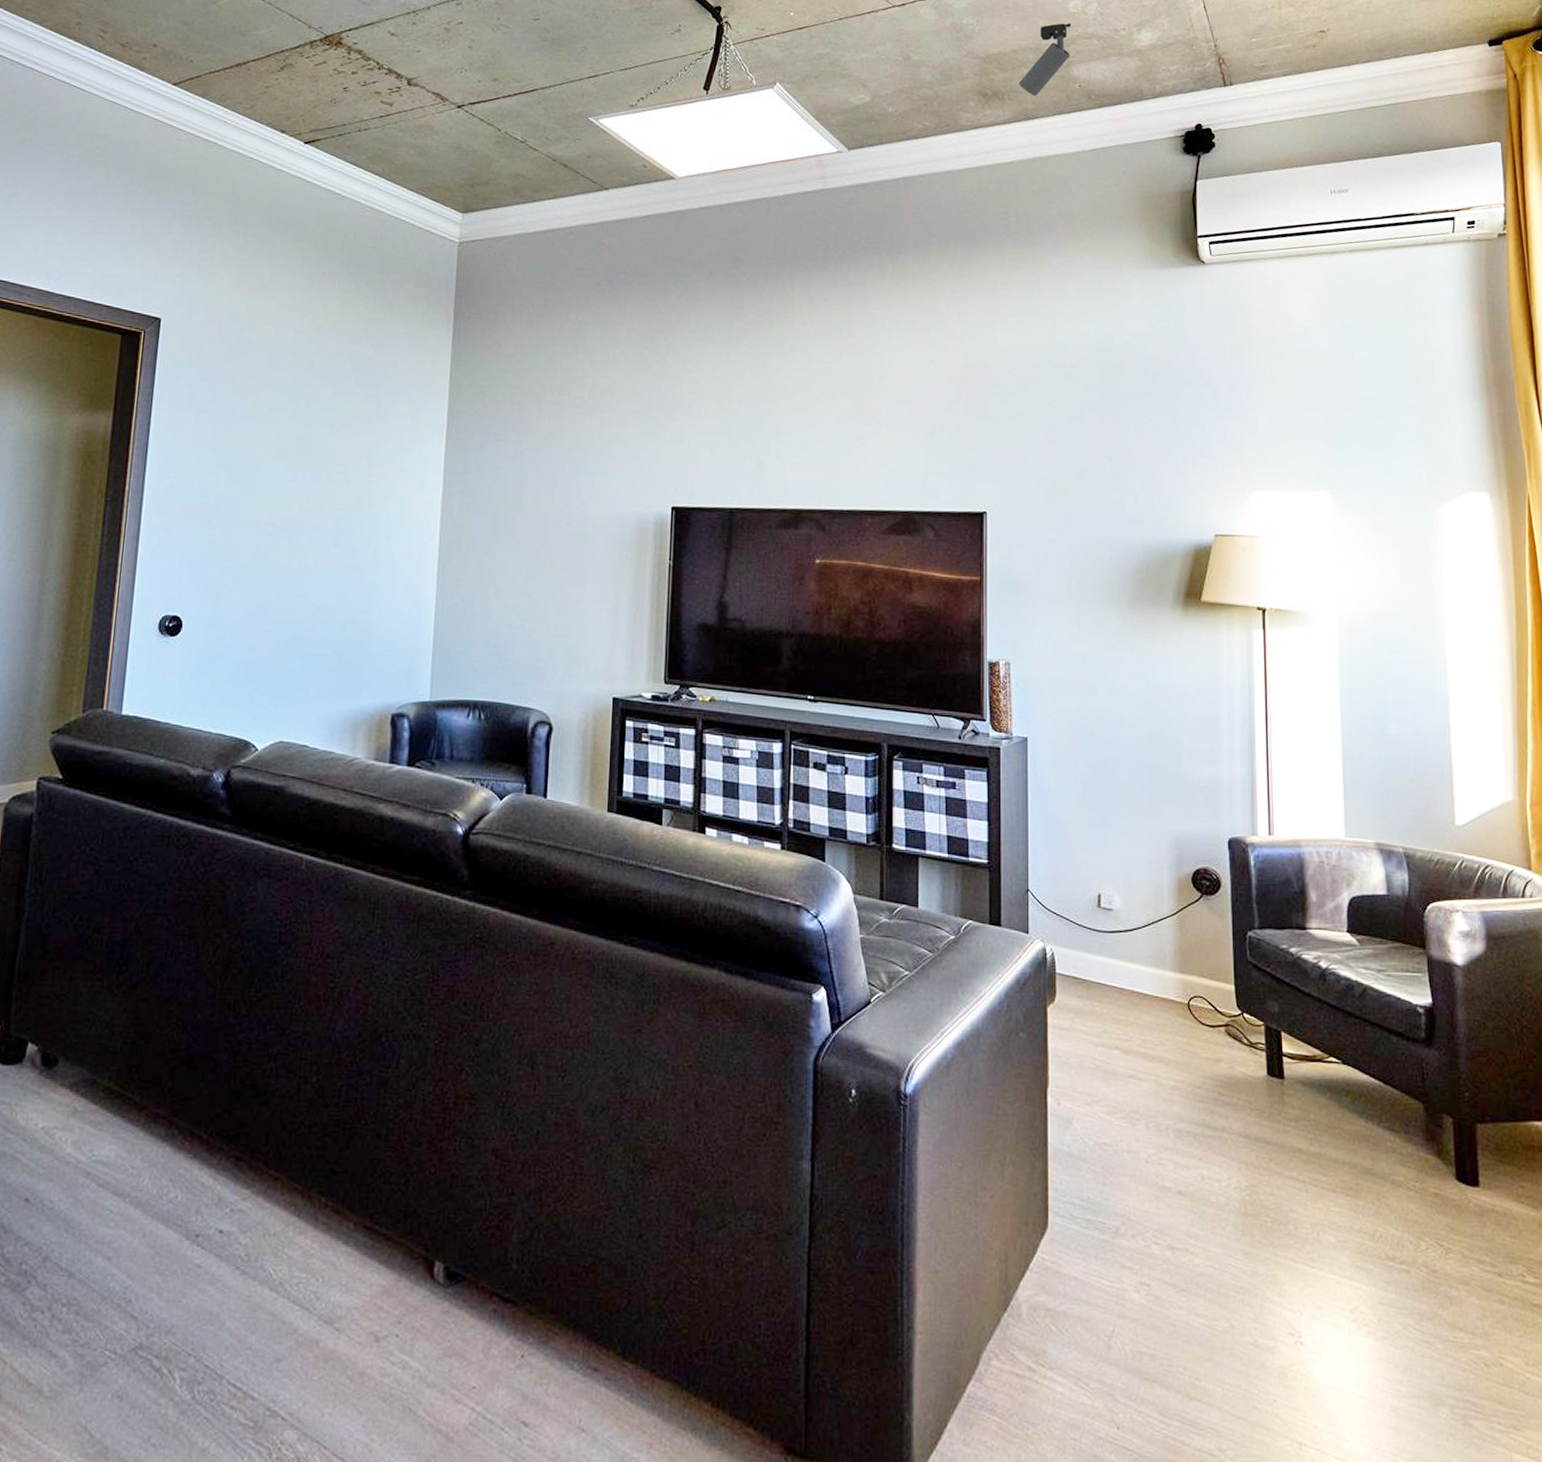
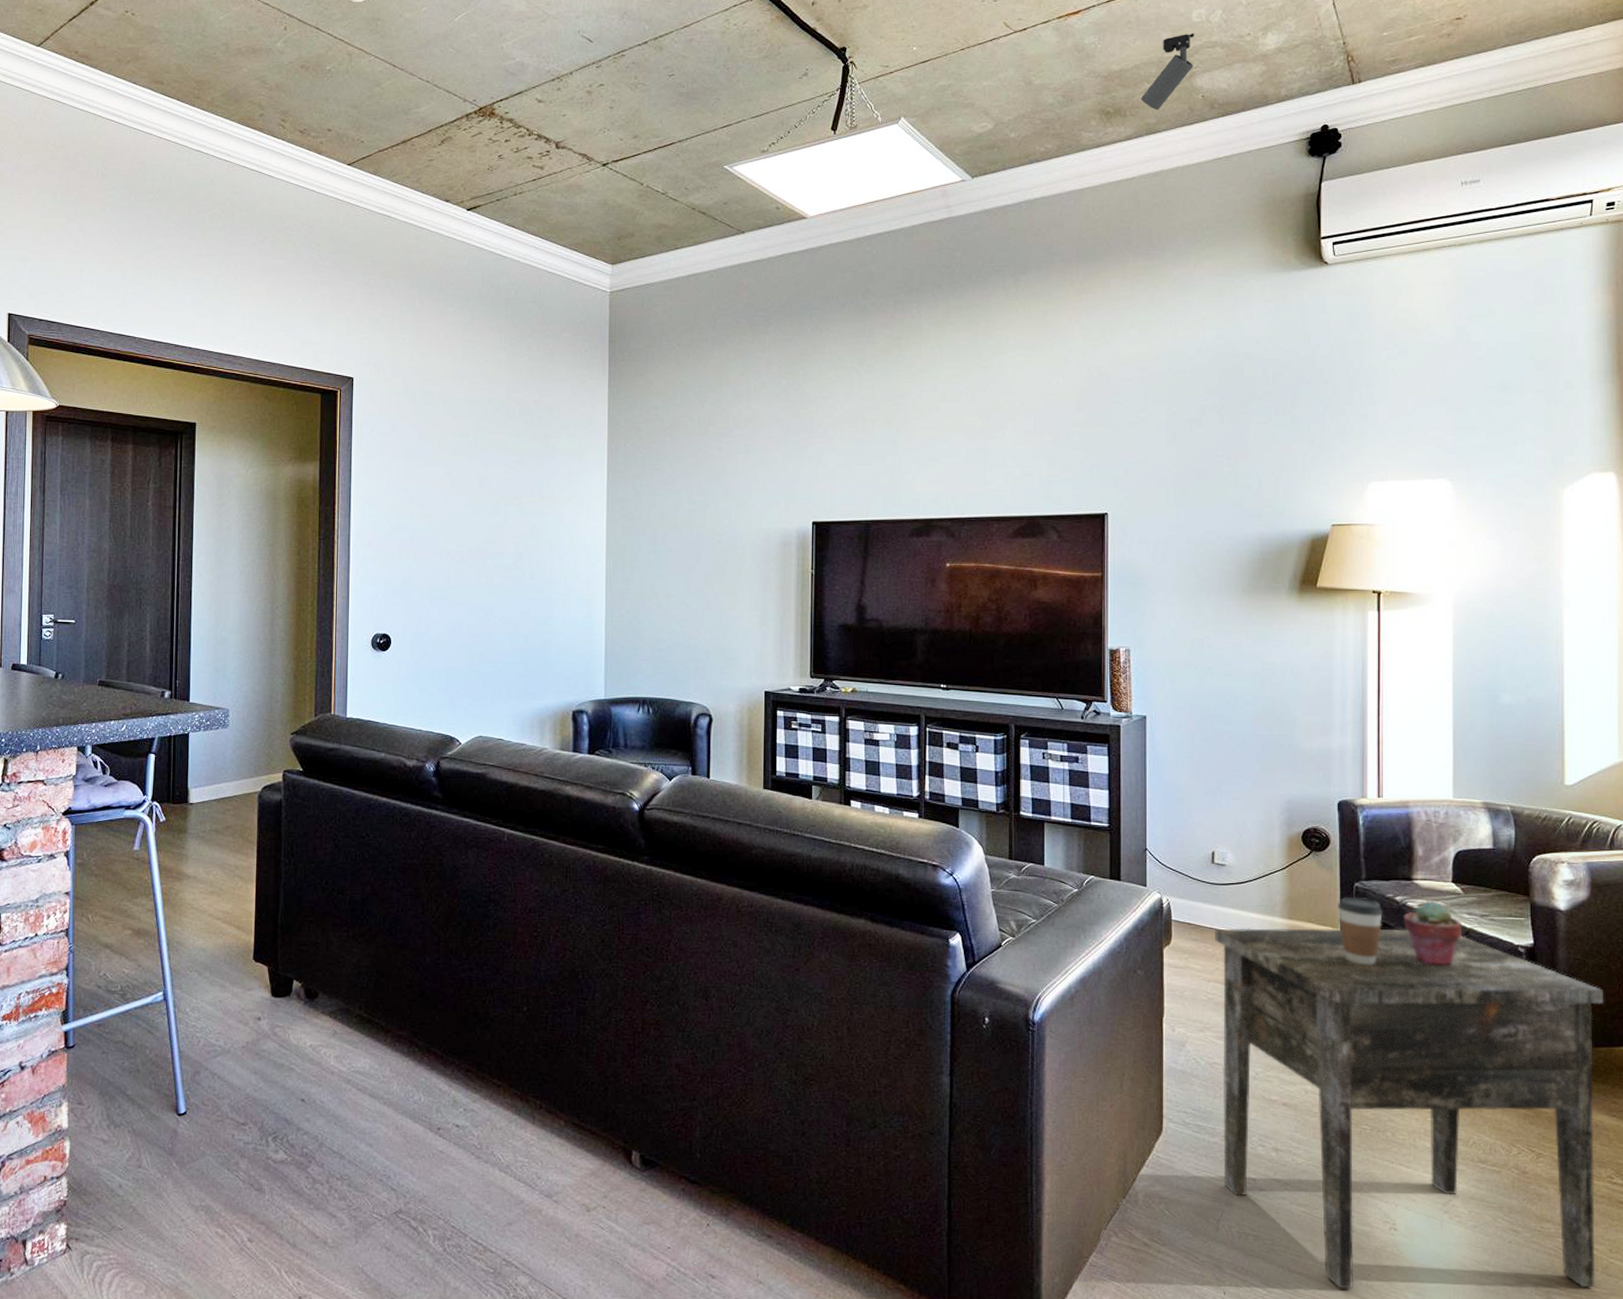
side table: none [1102,983,1513,1419] -> present [1215,928,1603,1290]
coffee cup: none [1230,947,1278,1027] -> present [1338,896,1383,965]
potted succulent: none [1298,953,1360,1029] -> present [1402,901,1463,966]

